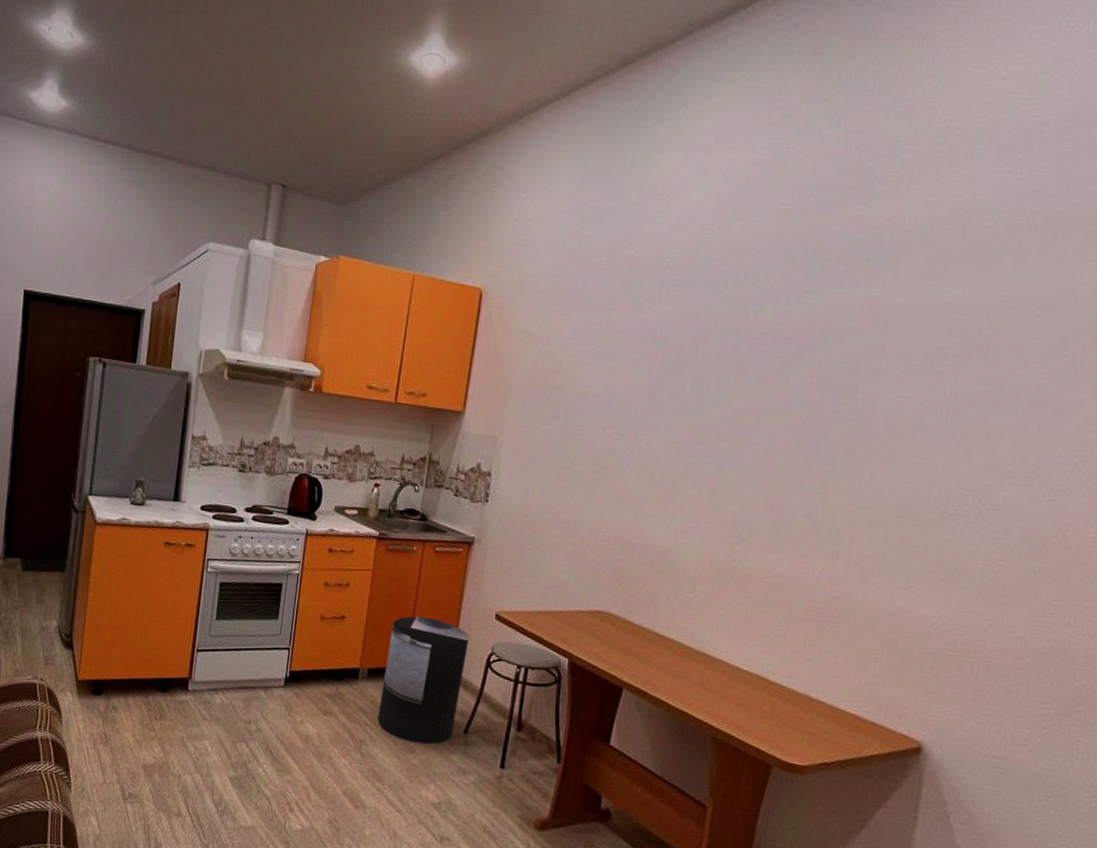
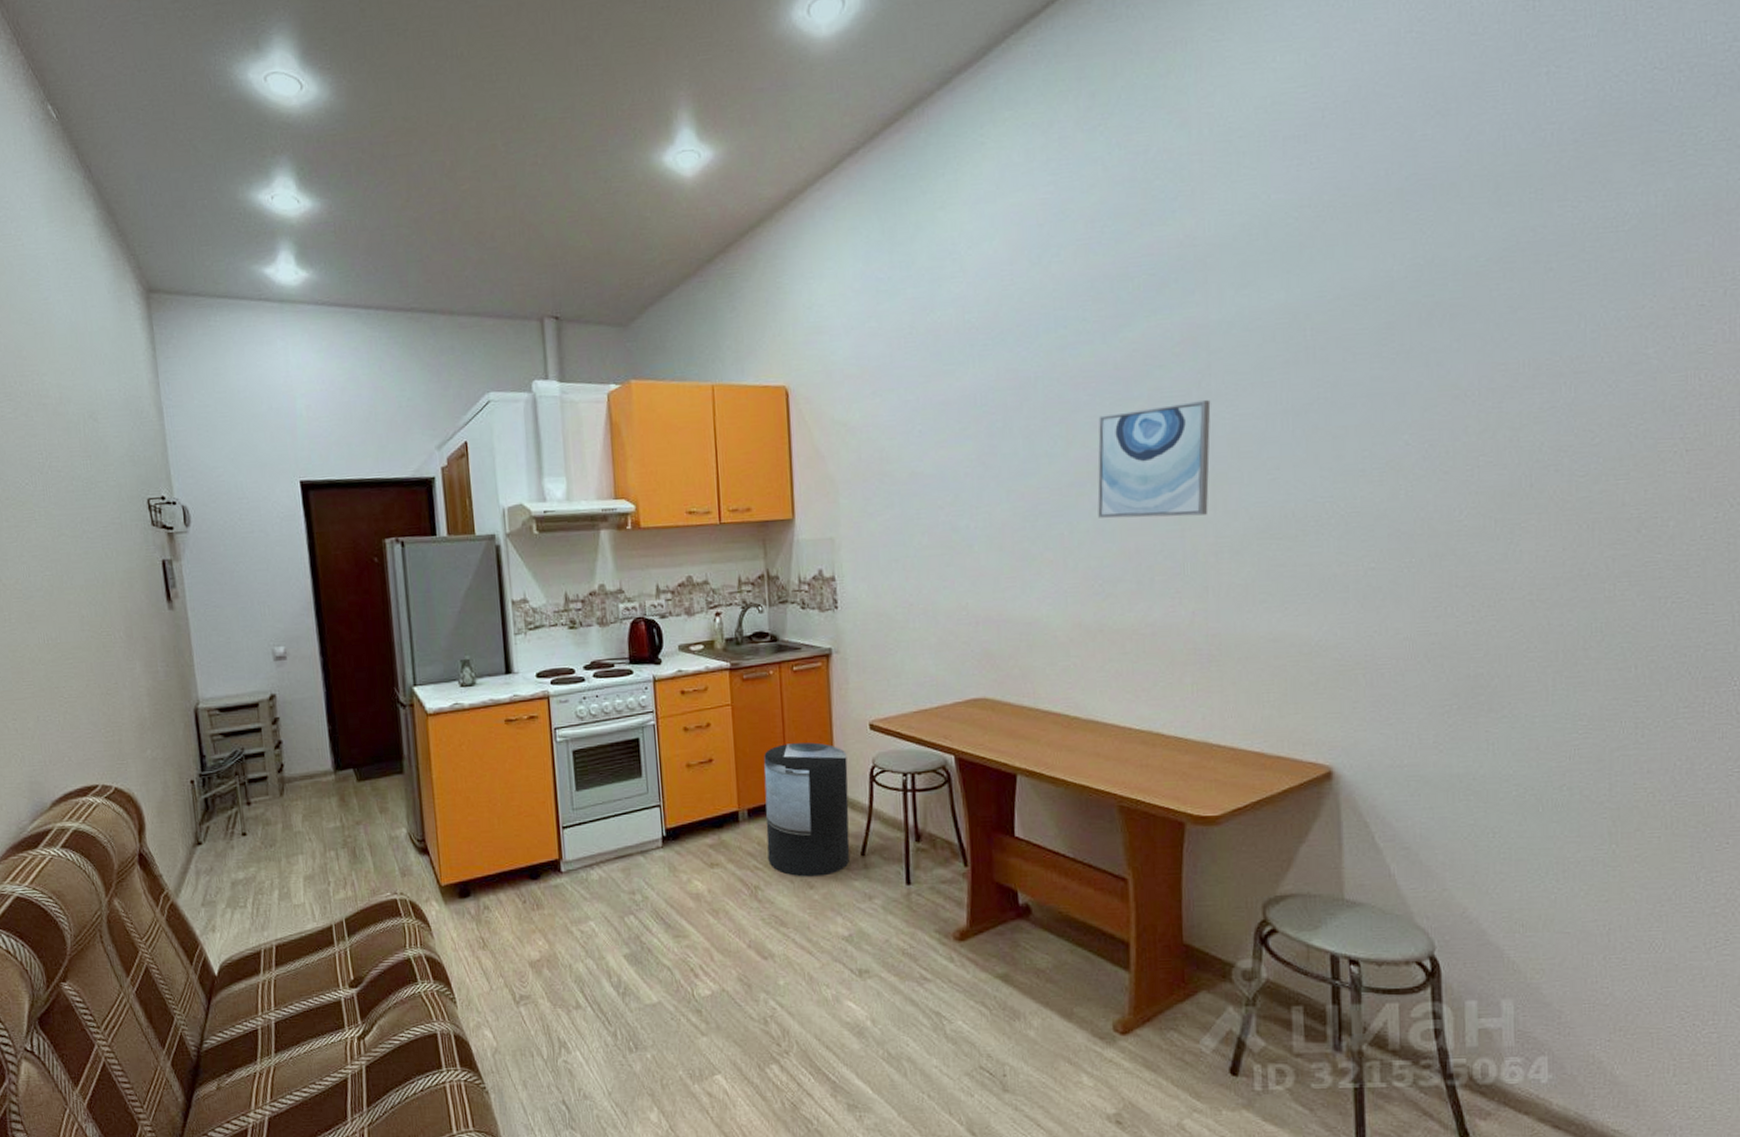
wall art: none [748,372,878,484] -> present [1097,400,1211,519]

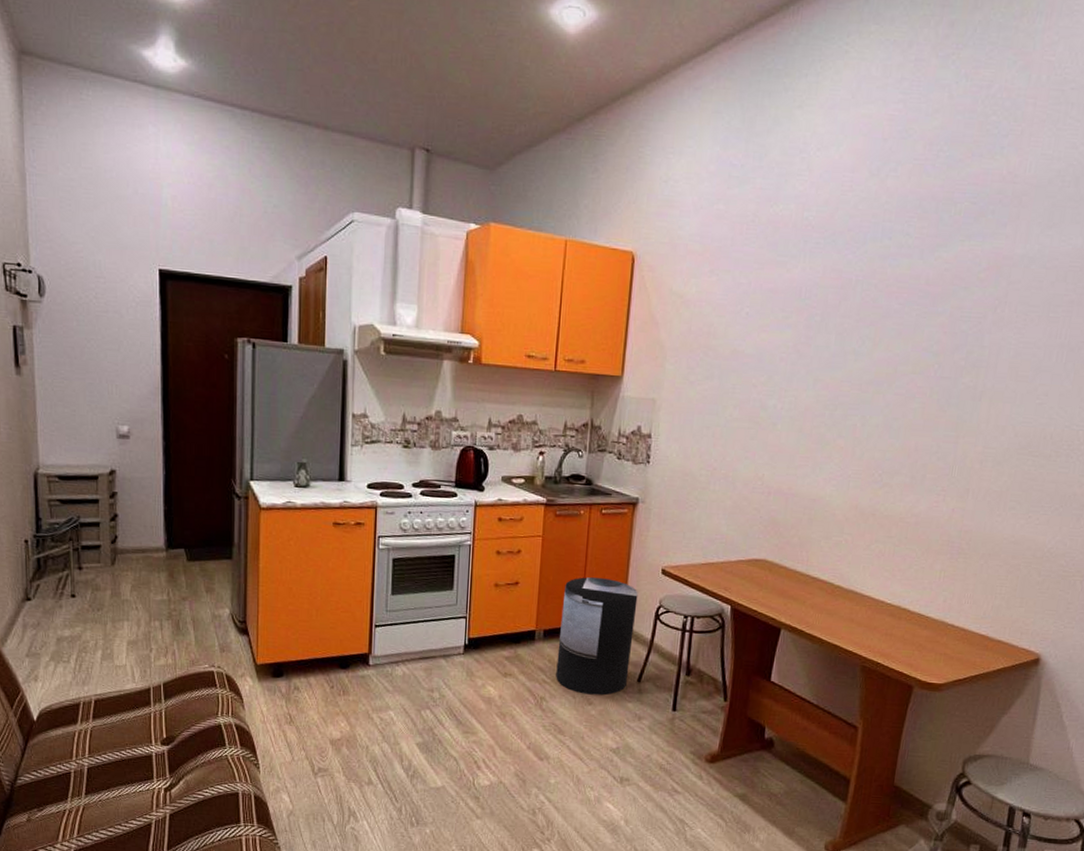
wall art: present [1097,400,1211,519] -> none [888,324,1002,426]

